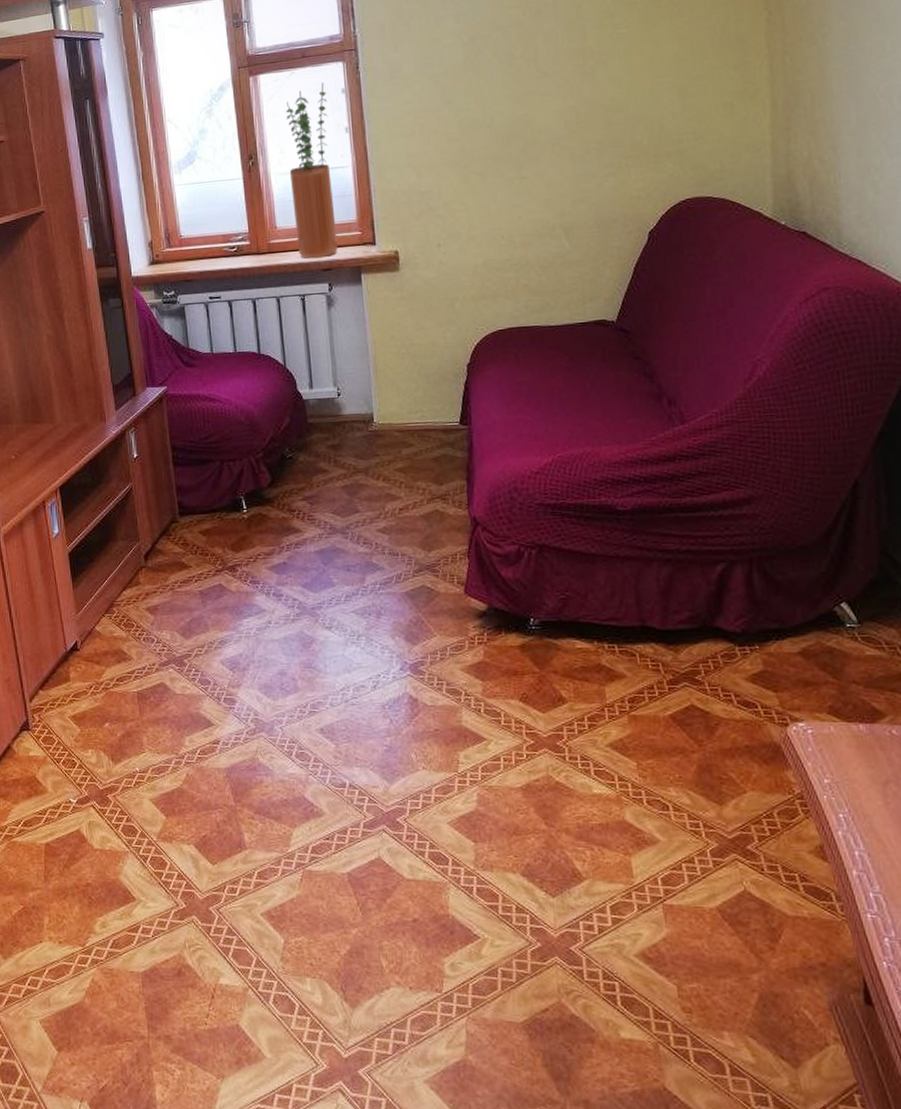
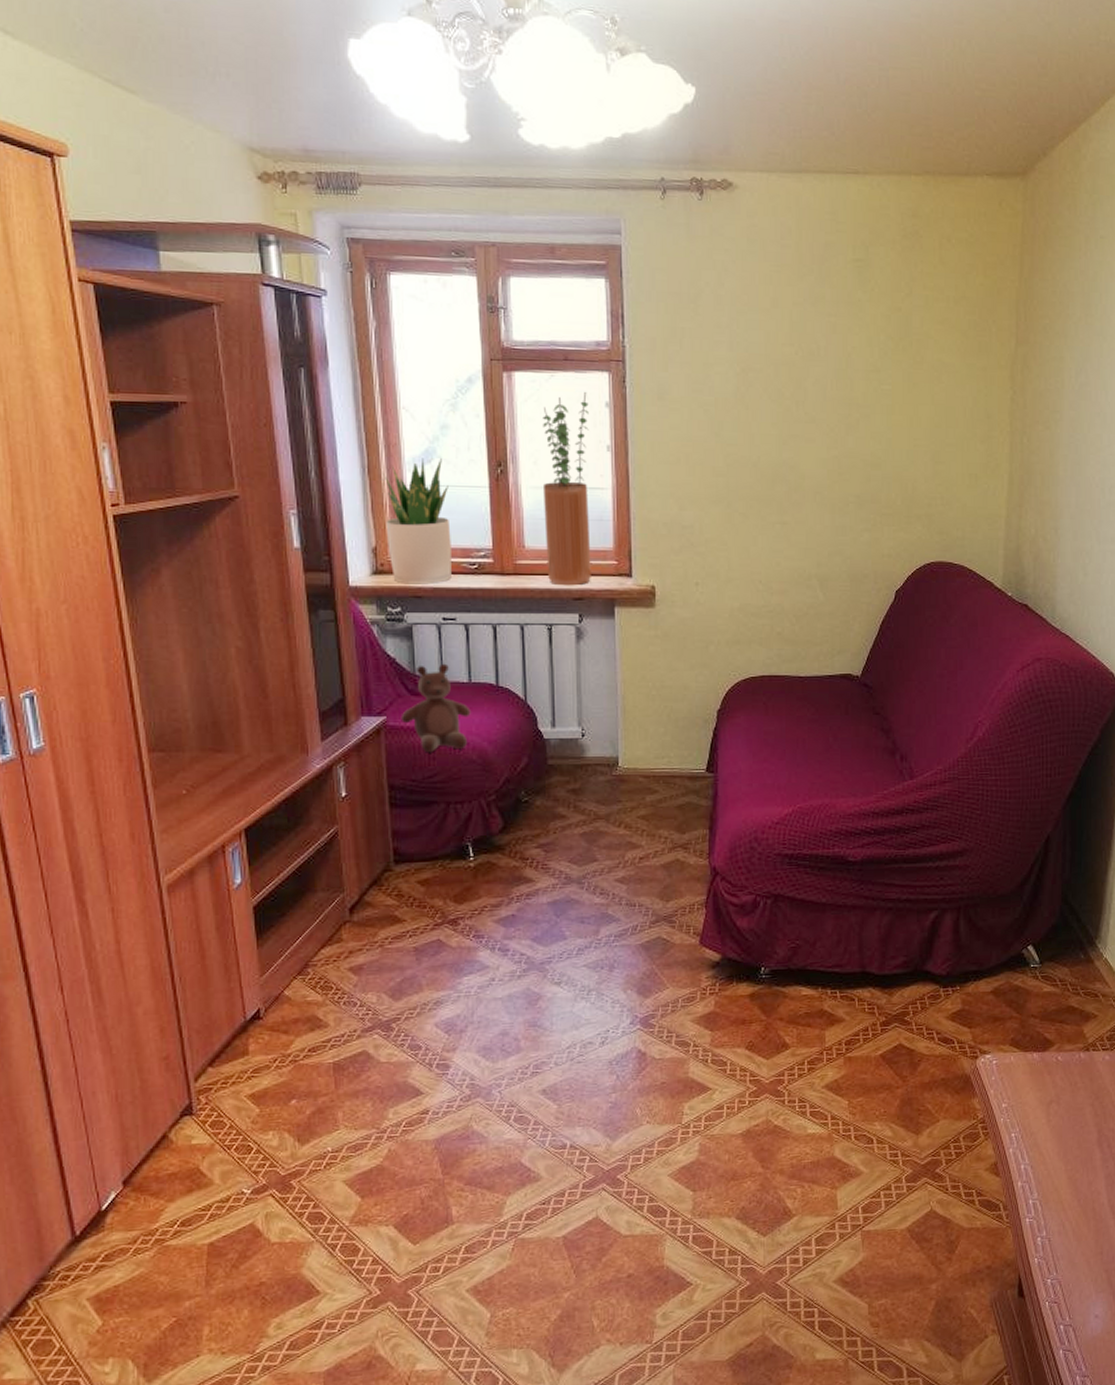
planter: none [155,159,215,271] -> present [383,458,452,585]
teddy bear: none [178,337,238,417] -> present [400,663,471,753]

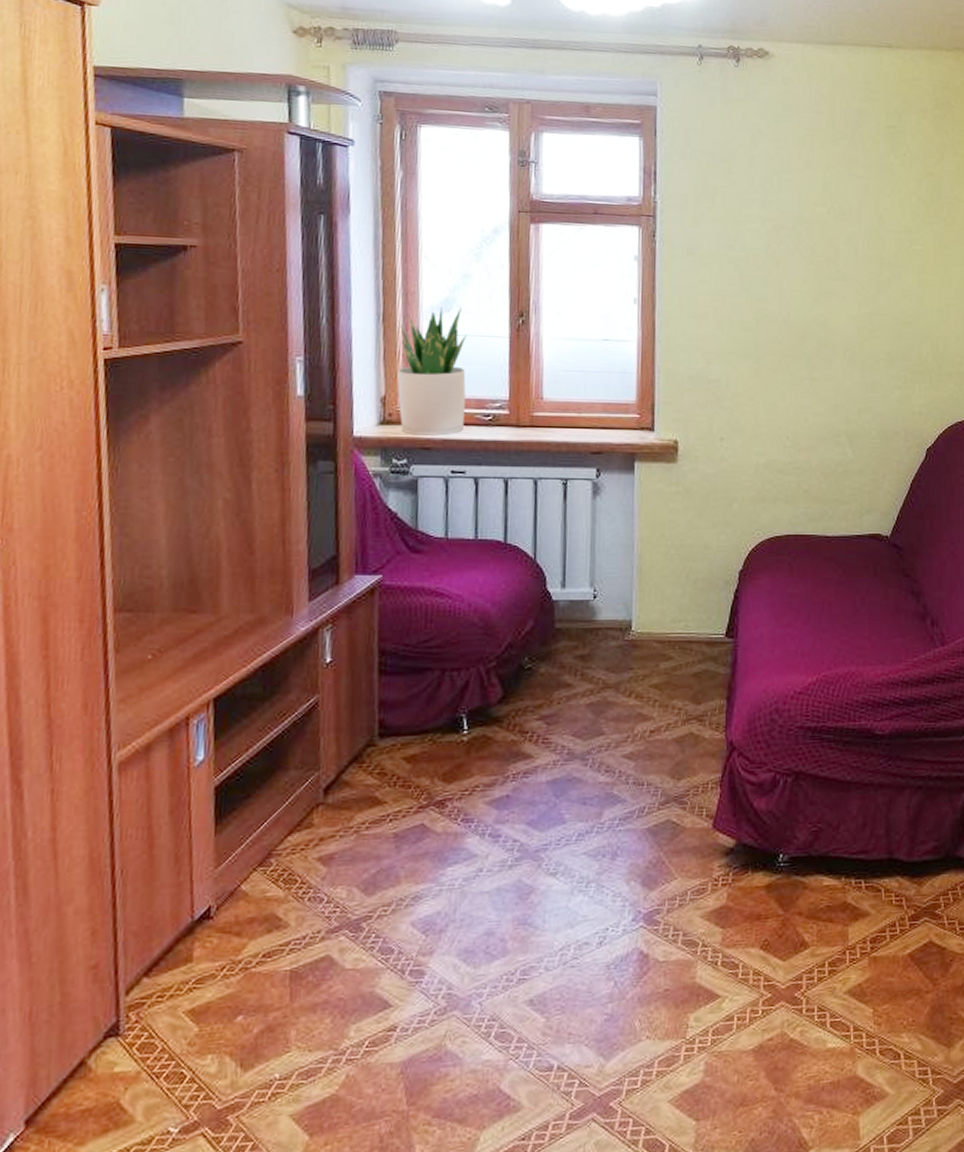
teddy bear: present [400,663,471,753] -> none [398,518,475,615]
vase: present [542,392,591,586] -> none [565,246,617,439]

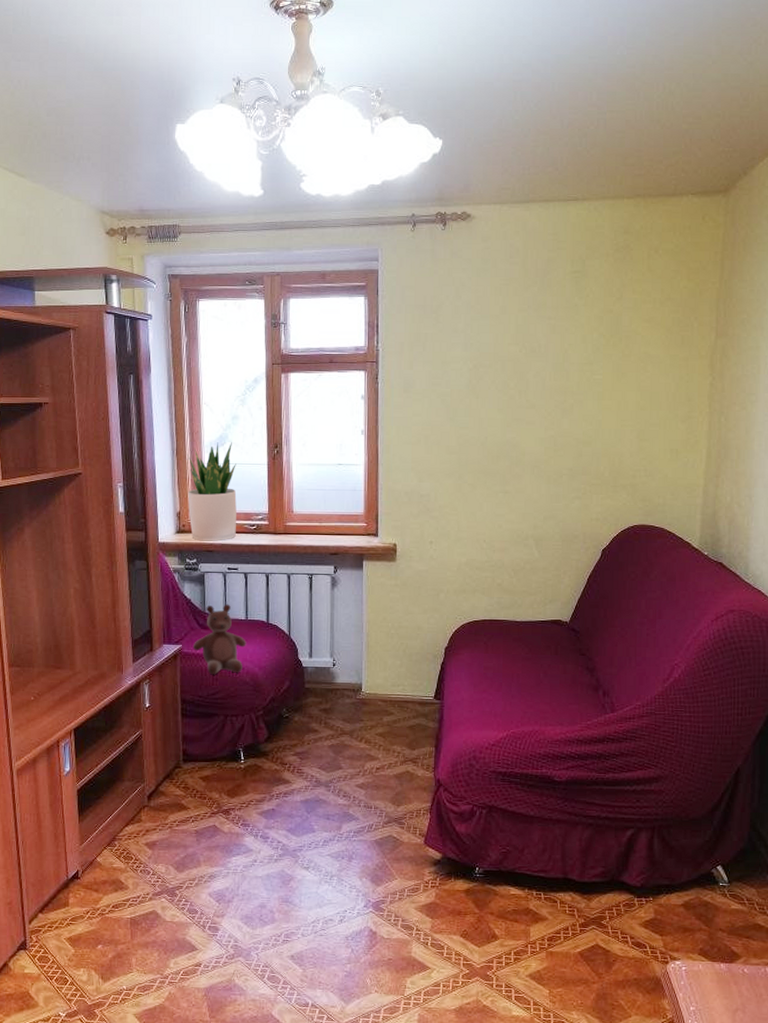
teddy bear: none [398,518,475,615] -> present [192,604,246,675]

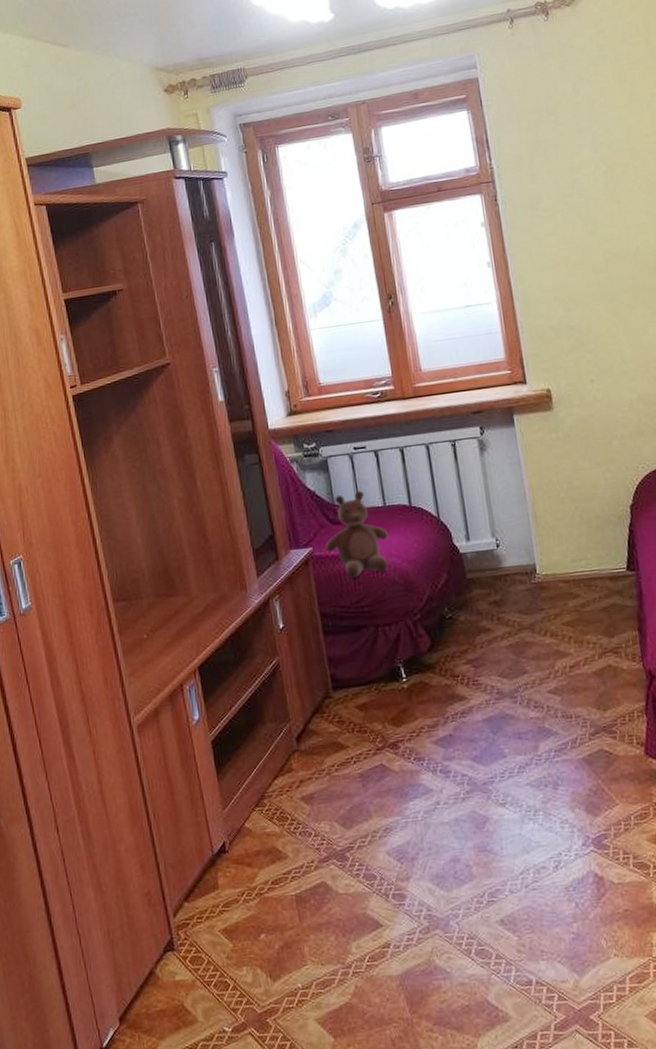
planter: present [187,442,237,541] -> none [289,301,358,421]

